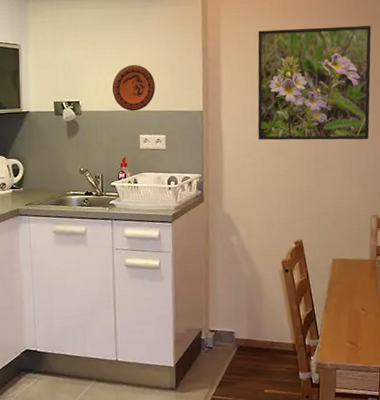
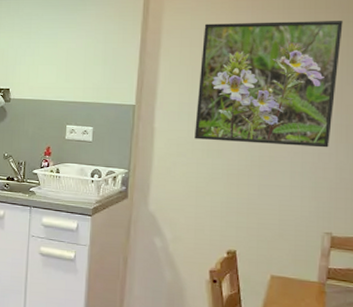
decorative plate: present [112,65,155,111] -> none [42,56,87,101]

